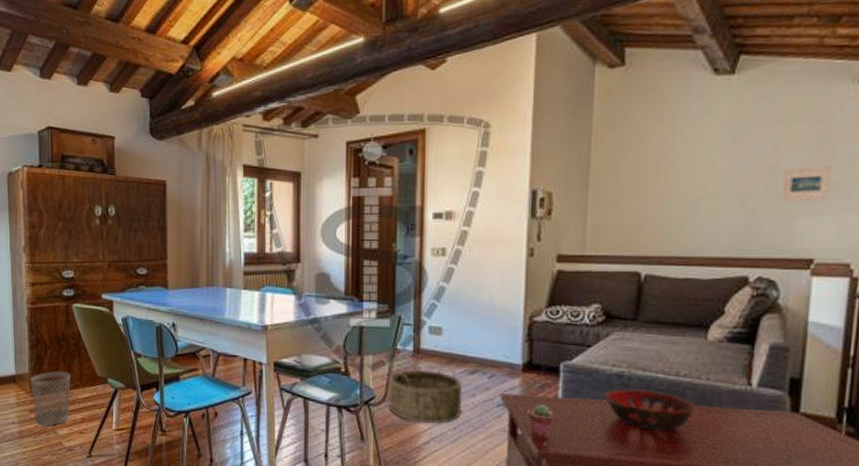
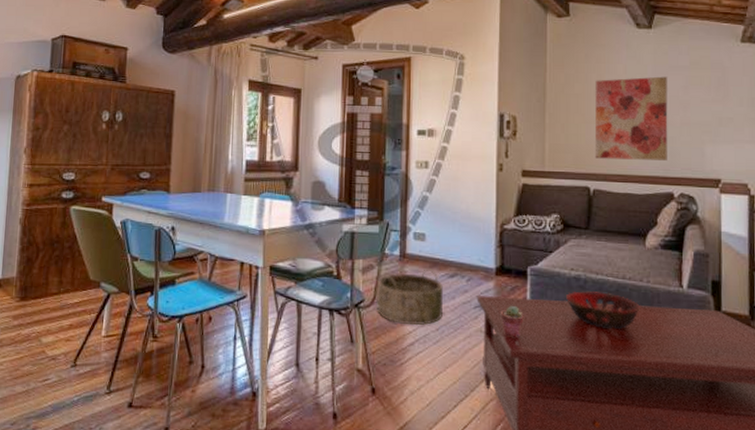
wastebasket: present [30,371,71,426] -> none [17,275,62,334]
wall art: none [648,134,751,239] -> present [594,76,668,161]
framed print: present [780,165,832,202] -> none [692,104,728,133]

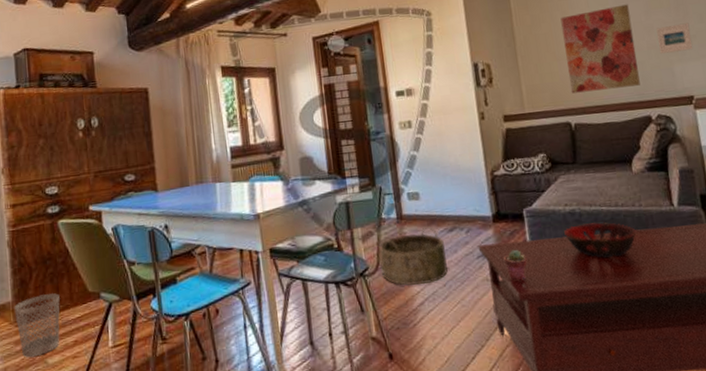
wastebasket: none [17,275,62,334] -> present [14,293,60,358]
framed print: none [692,104,728,133] -> present [656,23,693,54]

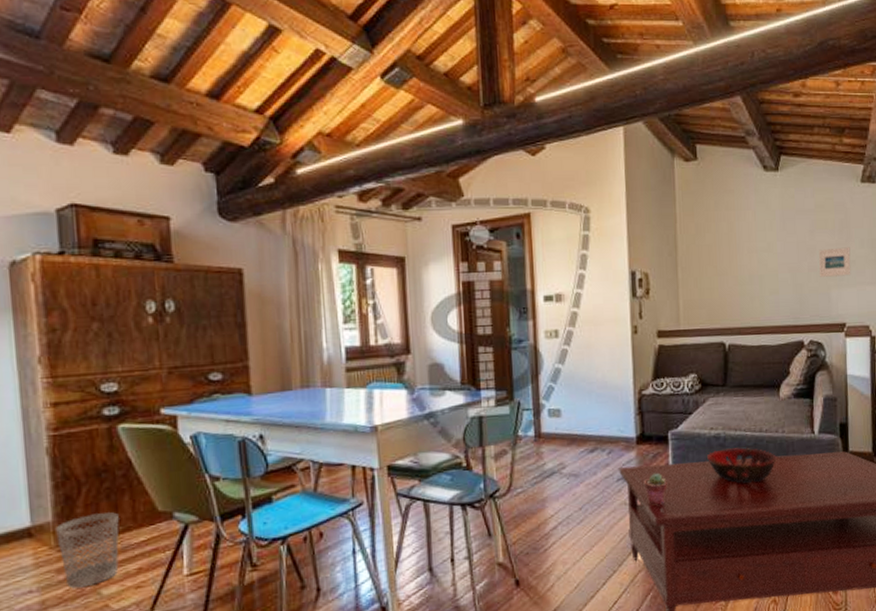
basket: present [378,226,448,286] -> none [512,446,585,509]
wall art: present [560,4,640,93] -> none [726,221,797,312]

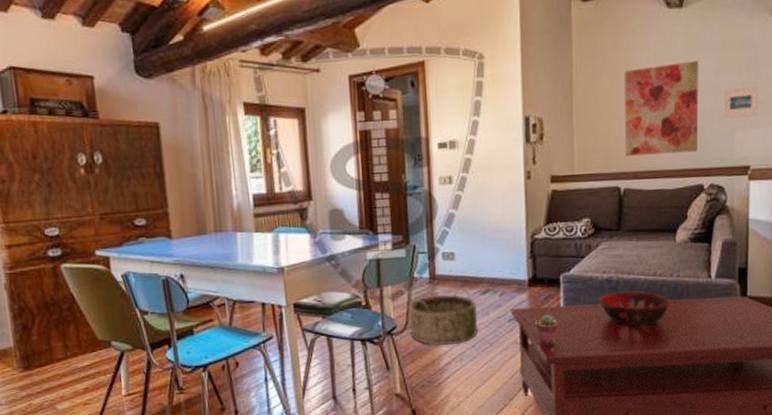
wastebasket: present [56,512,119,589] -> none [16,340,69,403]
basket: none [512,446,585,509] -> present [408,287,477,346]
wall art: none [726,221,797,312] -> present [624,60,699,156]

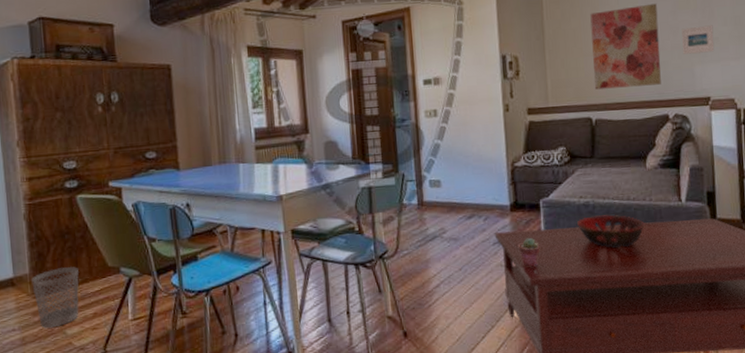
wastebasket: none [16,340,69,403] -> present [31,267,79,329]
basket: present [408,287,477,346] -> none [399,213,464,269]

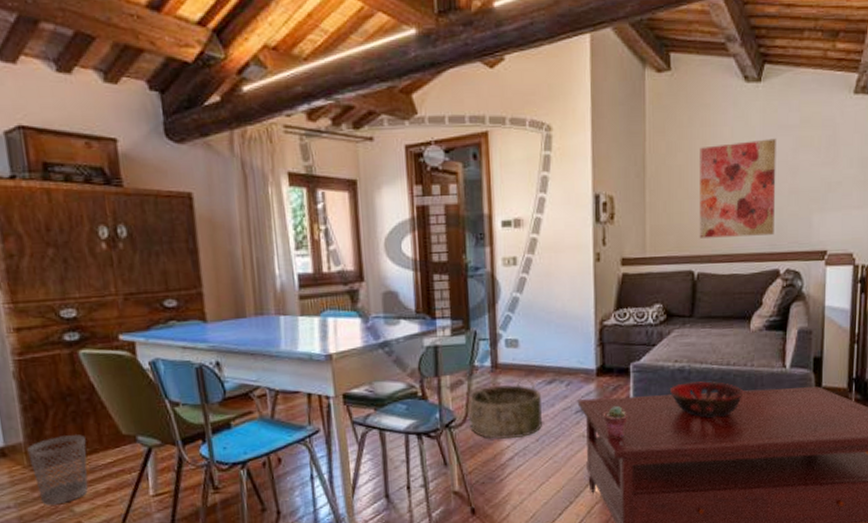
basket: none [399,213,464,269] -> present [468,377,542,439]
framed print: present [682,25,715,54] -> none [800,167,837,200]

